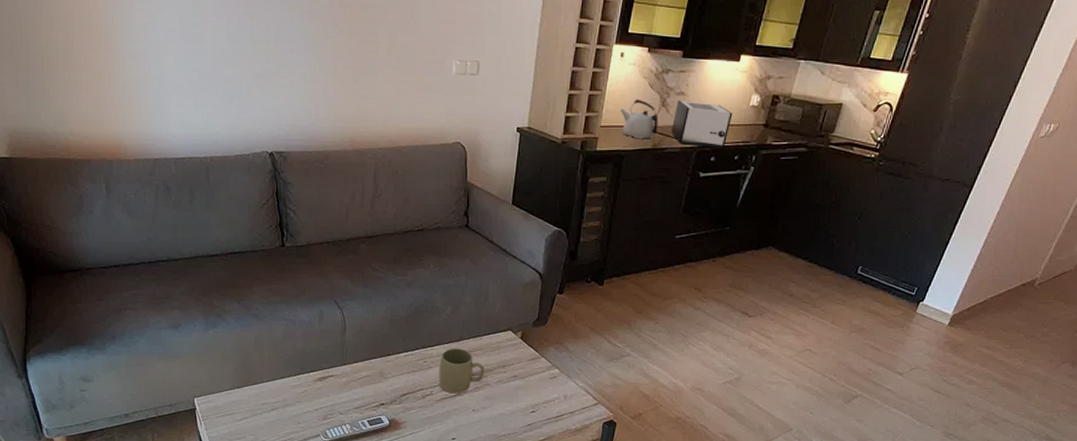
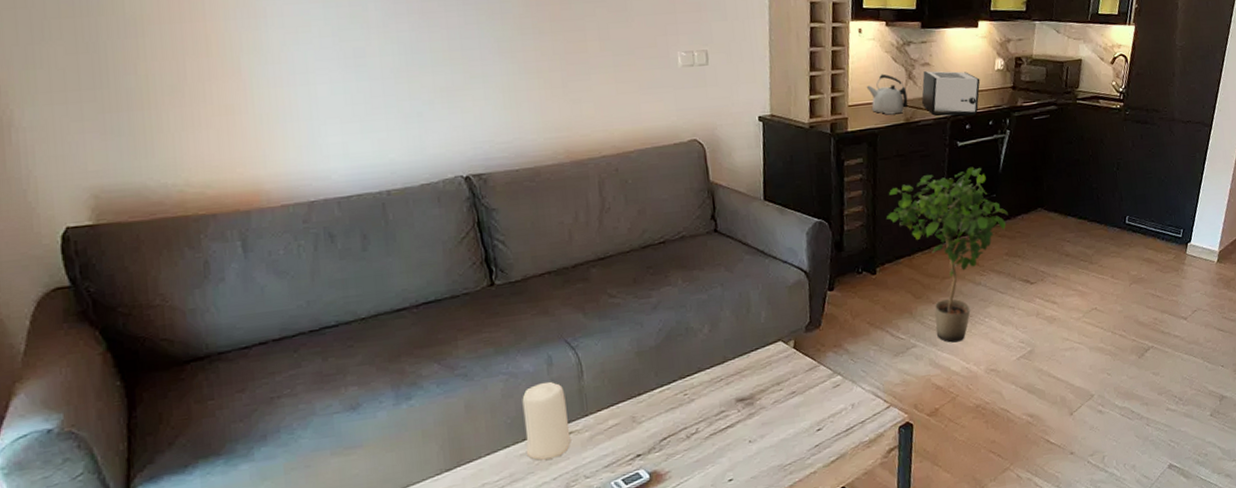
candle: none [296,331,332,394] -> present [522,381,571,461]
mug: present [439,348,485,394] -> none [702,371,758,427]
potted plant: none [621,198,738,358] -> present [887,166,1008,343]

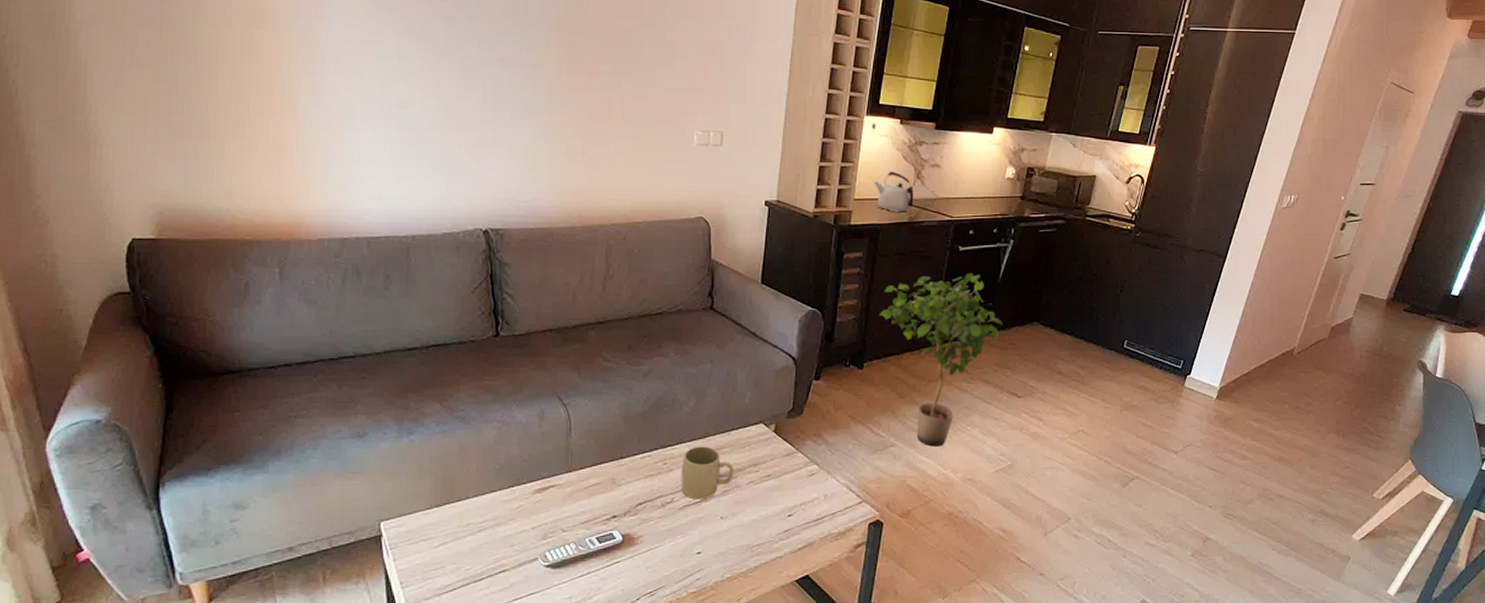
candle: present [522,381,571,461] -> none [510,434,553,509]
mug: none [702,371,758,427] -> present [681,446,735,500]
toaster: present [921,71,981,117] -> none [927,173,989,222]

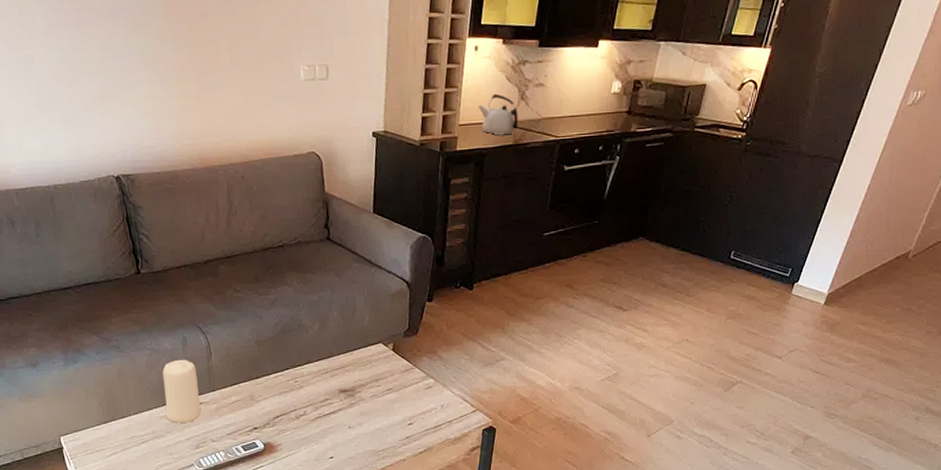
candle: none [510,434,553,509] -> present [162,359,201,423]
mug: present [681,446,735,500] -> none [310,365,359,412]
potted plant: present [880,272,1003,447] -> none [487,191,608,359]

